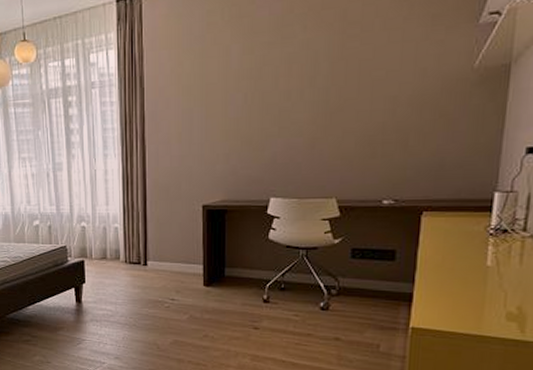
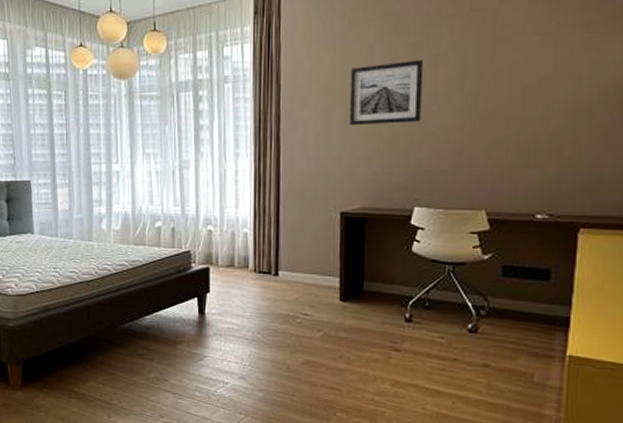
wall art: none [208,58,278,124] -> present [349,59,424,126]

